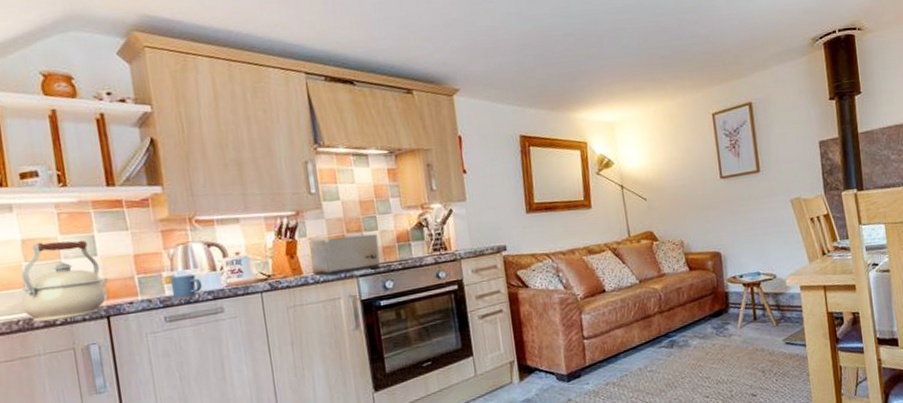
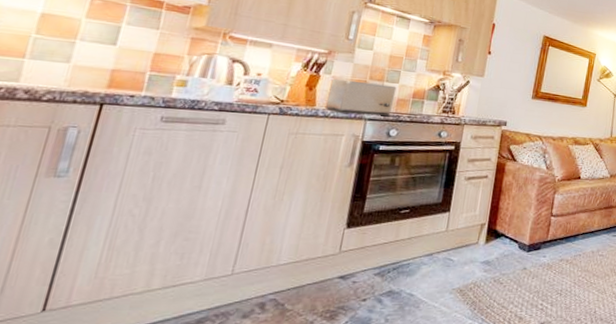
kettle: present [20,240,108,323] -> none [9,19,118,99]
mug: present [169,274,203,300] -> none [178,81,214,104]

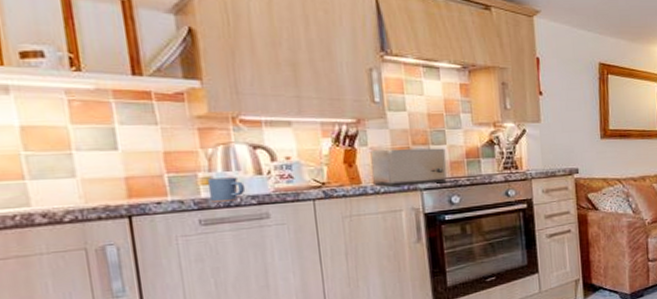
mug: none [178,81,214,104] -> present [206,177,246,202]

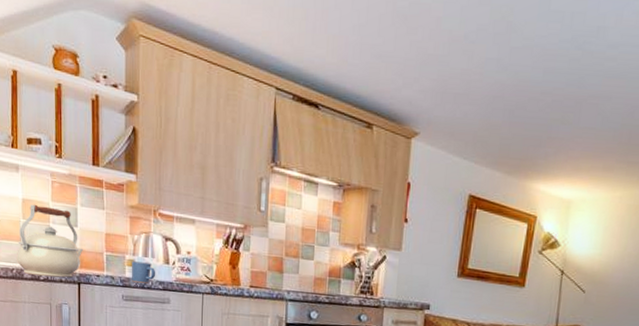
kettle: none [17,130,131,219] -> present [16,204,83,279]
toaster: present [370,148,447,188] -> none [249,255,312,298]

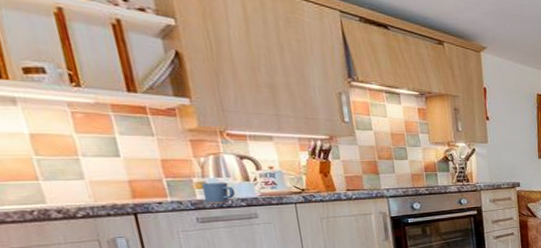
kettle: present [16,204,83,279] -> none [32,138,134,214]

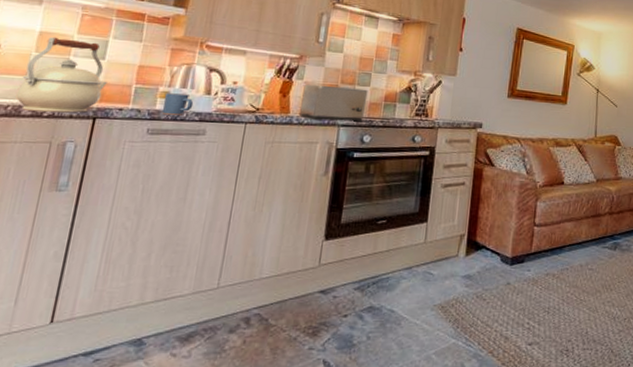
kettle: none [32,138,134,214] -> present [15,36,107,114]
toaster: none [342,162,409,195] -> present [299,84,368,122]

